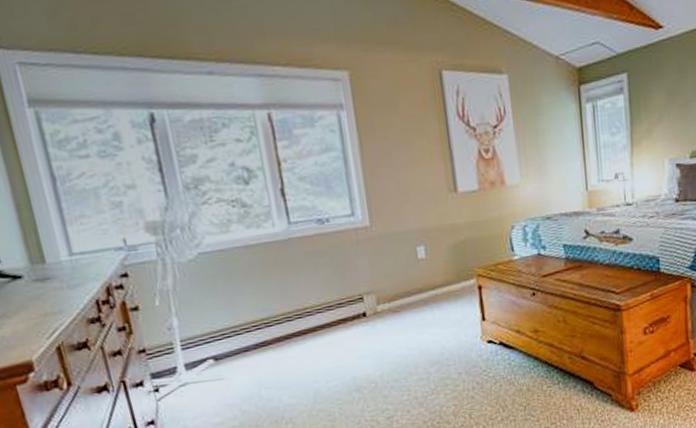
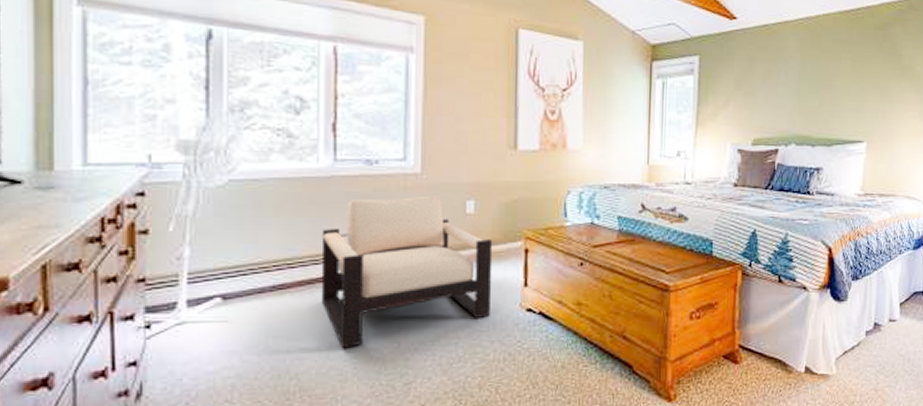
armchair: none [289,245,454,393] -> present [321,195,493,349]

